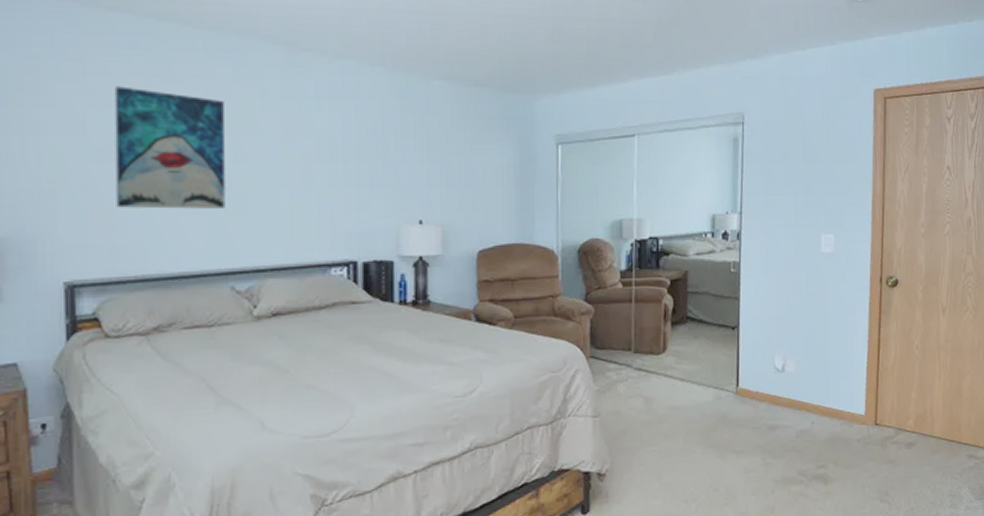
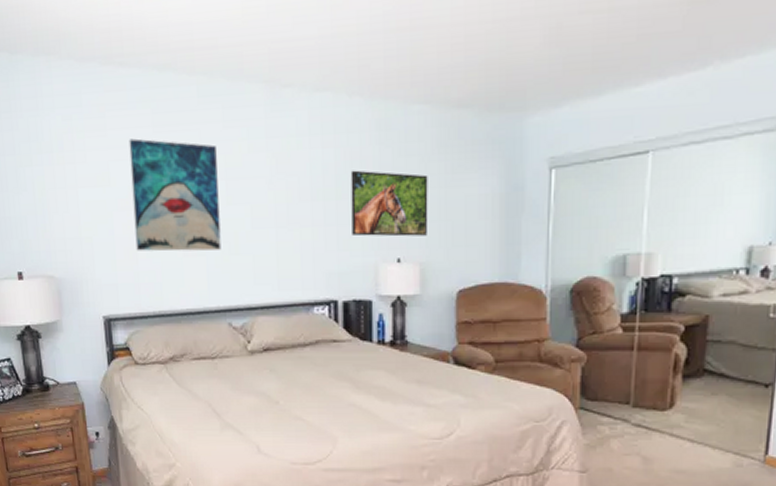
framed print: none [372,135,449,200] -> present [350,170,428,237]

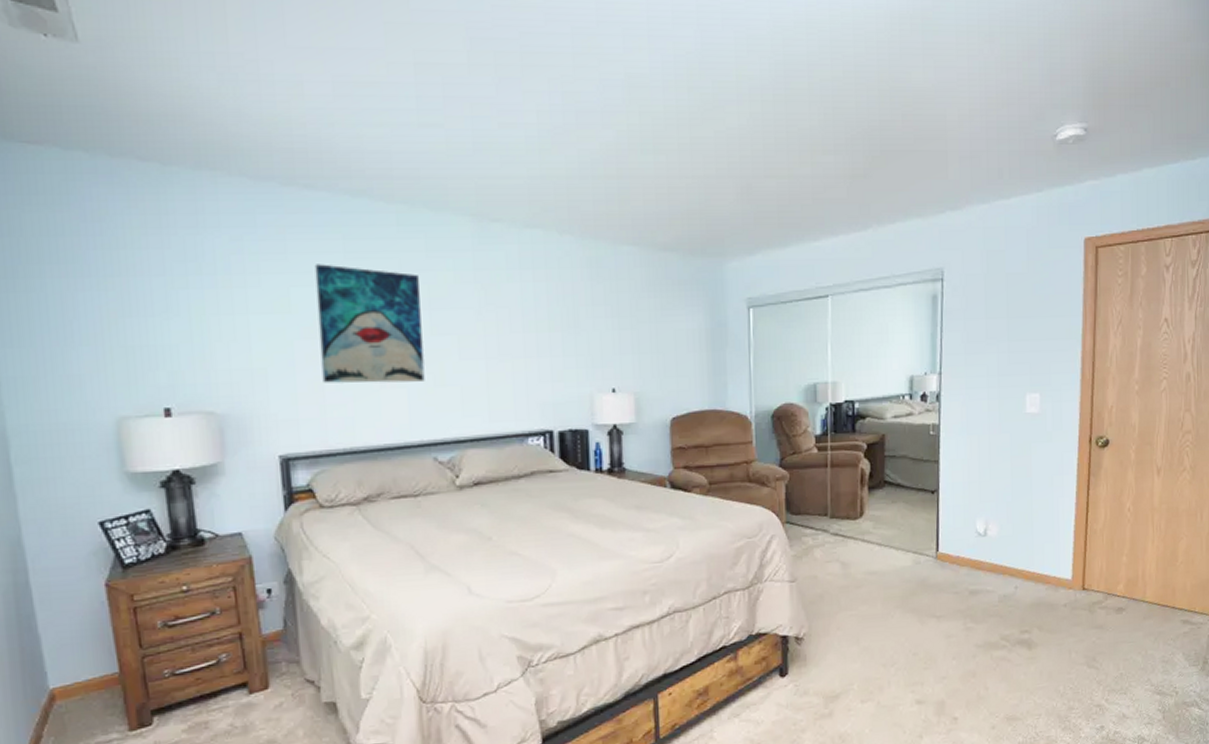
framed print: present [350,170,428,237] -> none [563,304,641,368]

